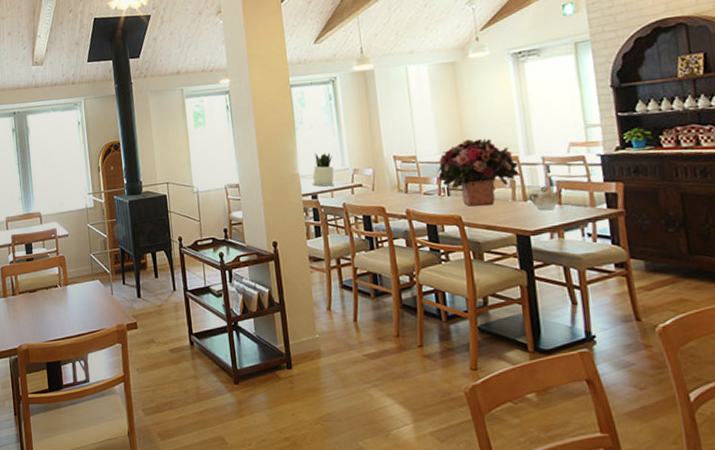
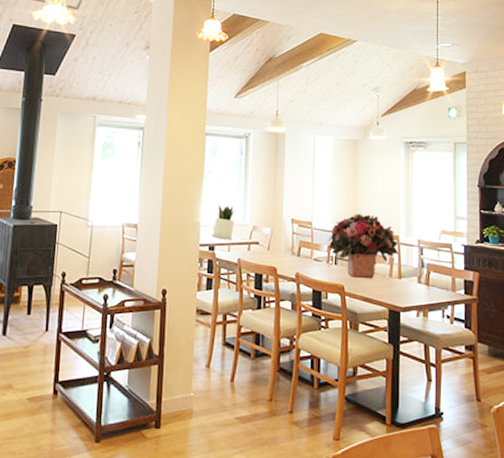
sugar bowl: present [528,186,562,211] -> none [403,266,430,290]

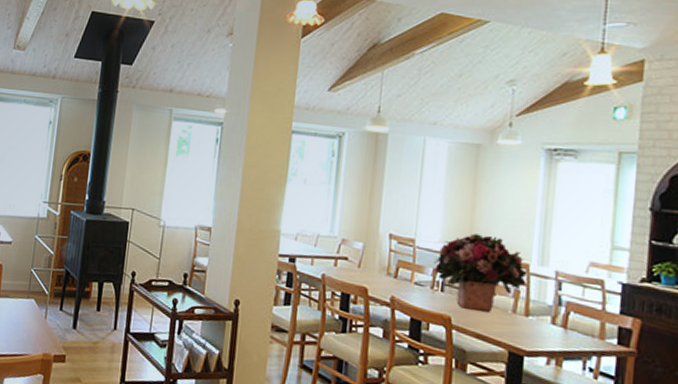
planter: present [211,204,235,240] -> none [292,211,322,252]

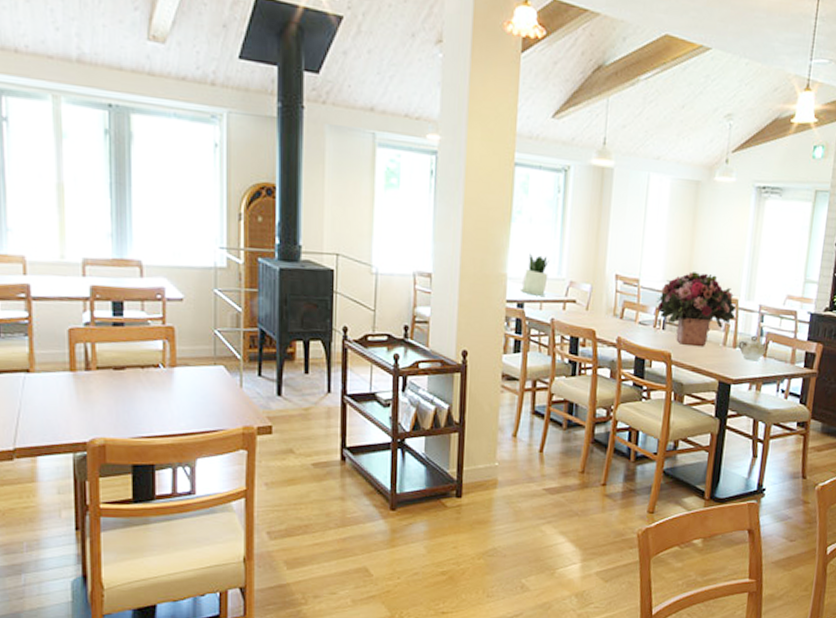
planter: none [292,211,322,252] -> present [519,253,549,296]
sugar bowl: none [531,303,570,333] -> present [738,335,769,361]

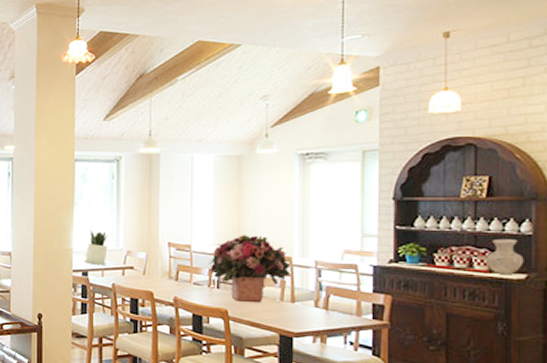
sugar bowl: present [738,335,769,361] -> none [296,289,330,315]

